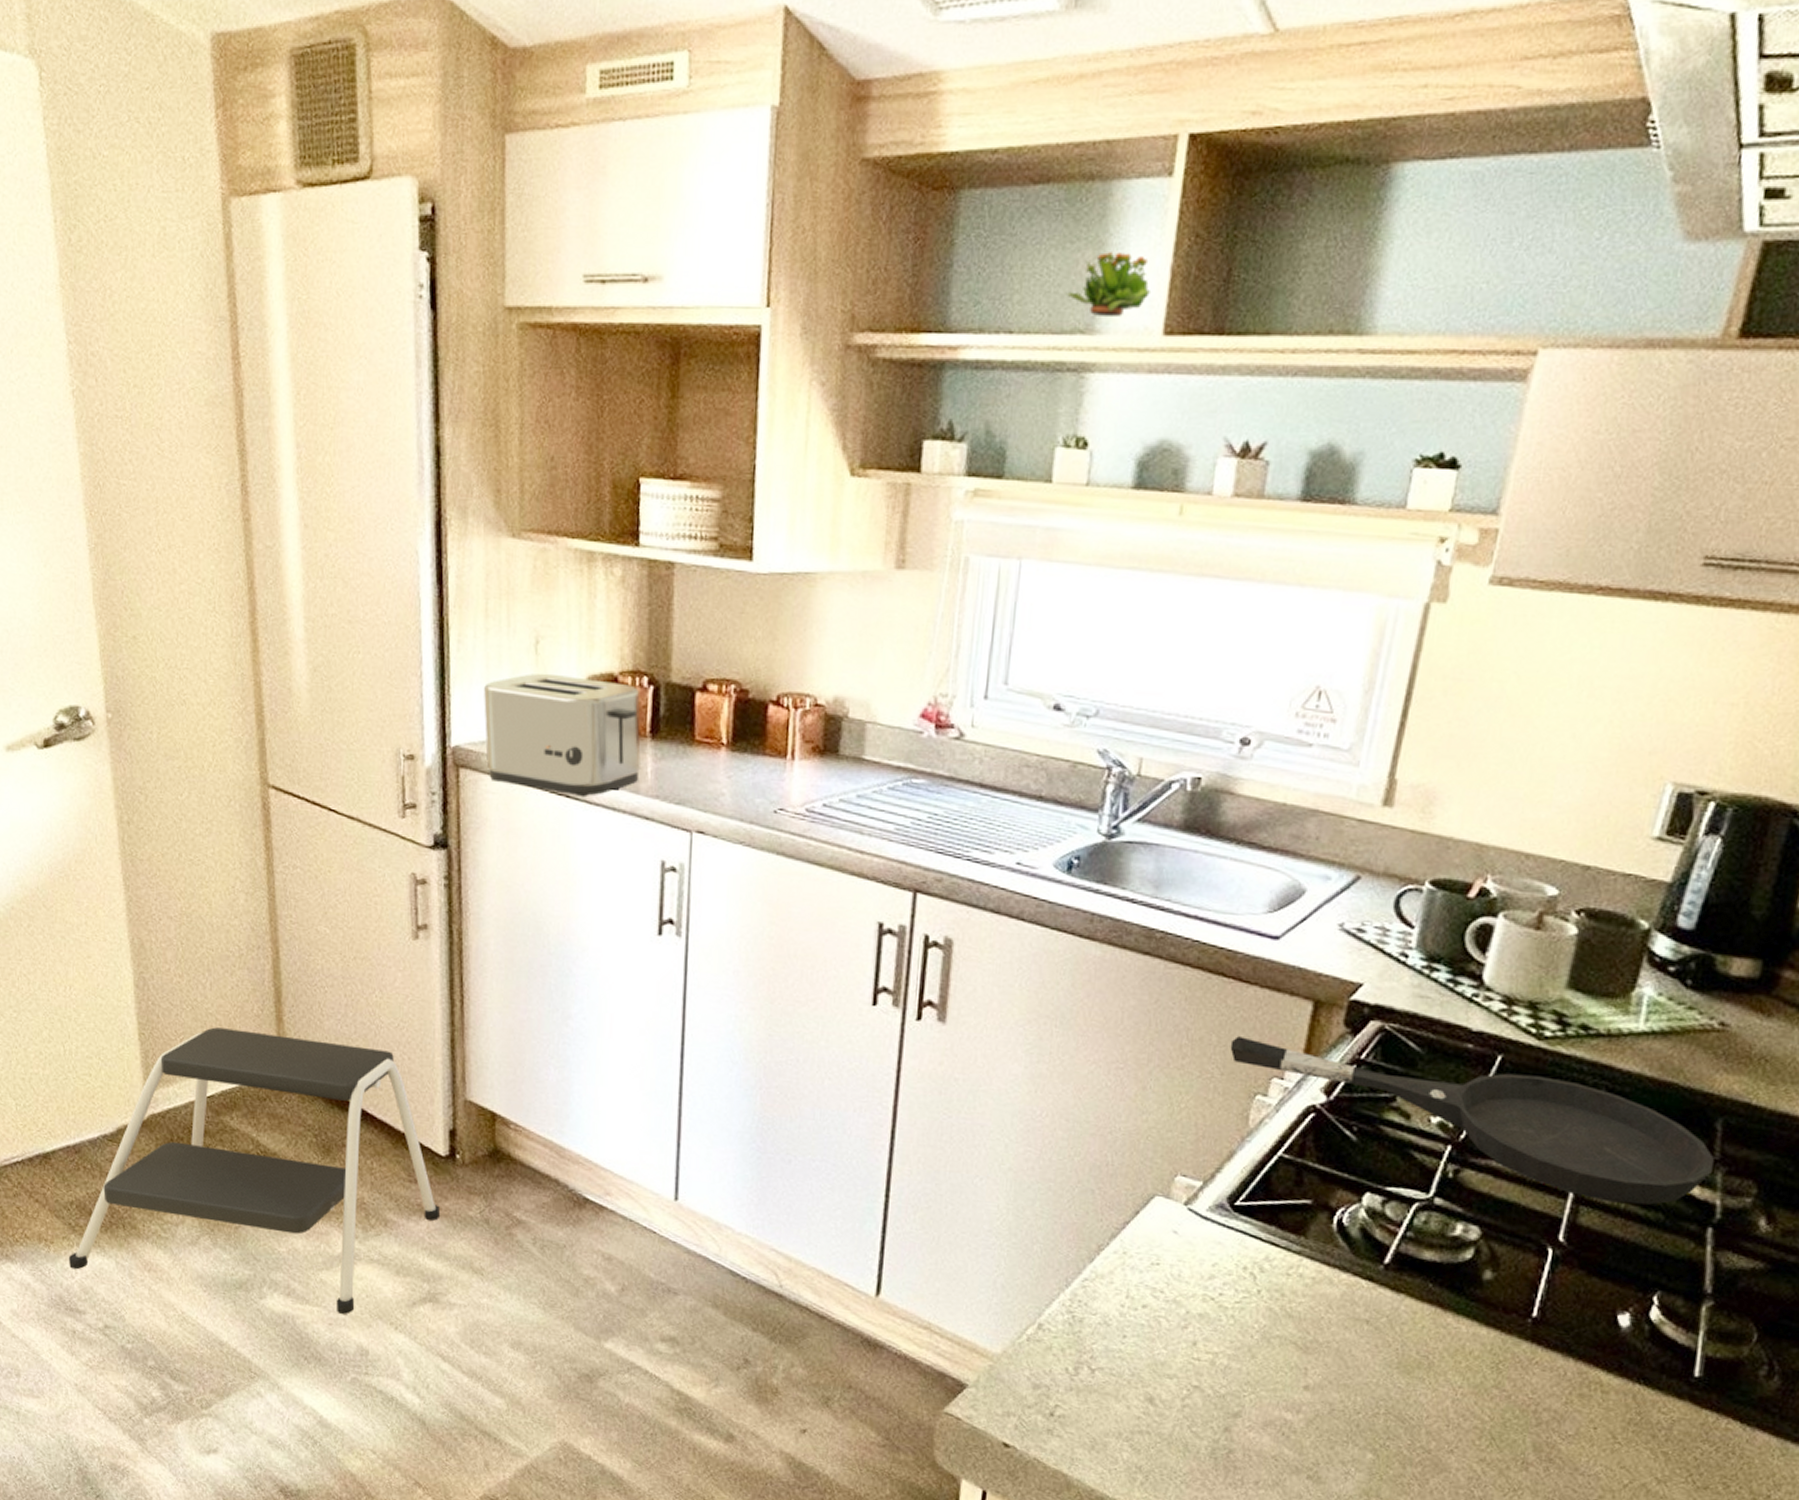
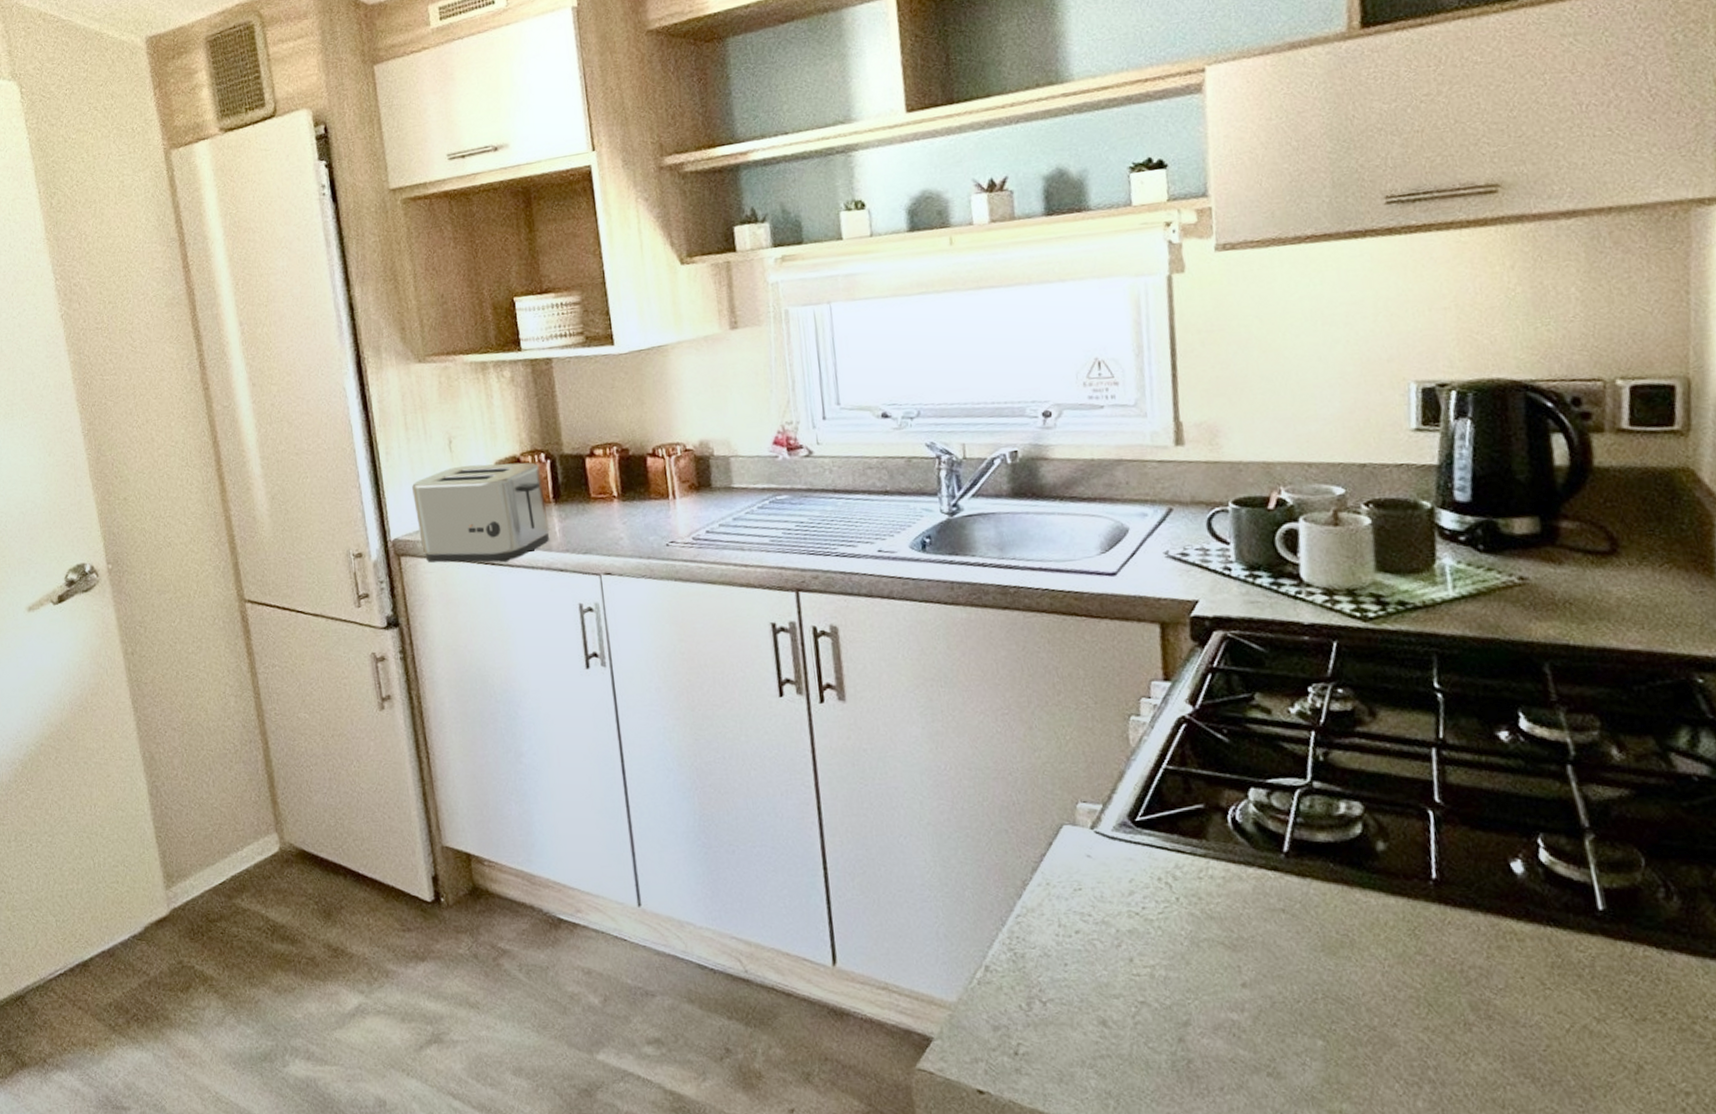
step stool: present [68,1027,441,1314] -> none [111,813,434,1069]
potted flower: present [1065,252,1150,318] -> none [823,58,889,109]
frying pan: present [1230,1036,1714,1206] -> none [1096,653,1555,758]

